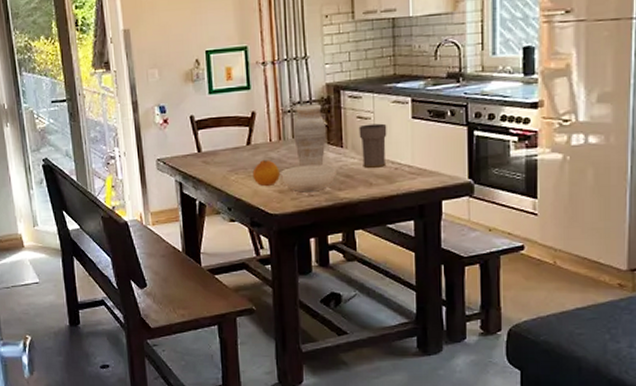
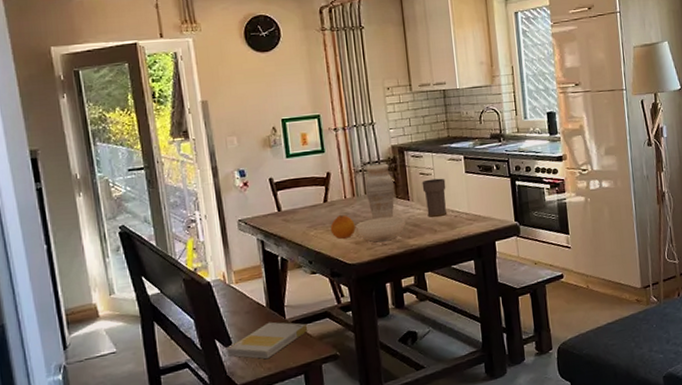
book: none [142,268,224,306] -> present [227,321,308,360]

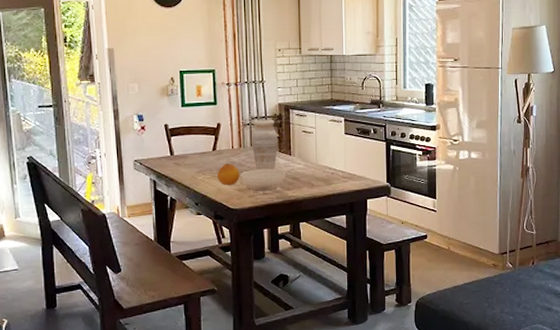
book: present [227,321,308,360] -> none [116,254,190,288]
cup: present [422,178,446,218] -> none [304,137,326,173]

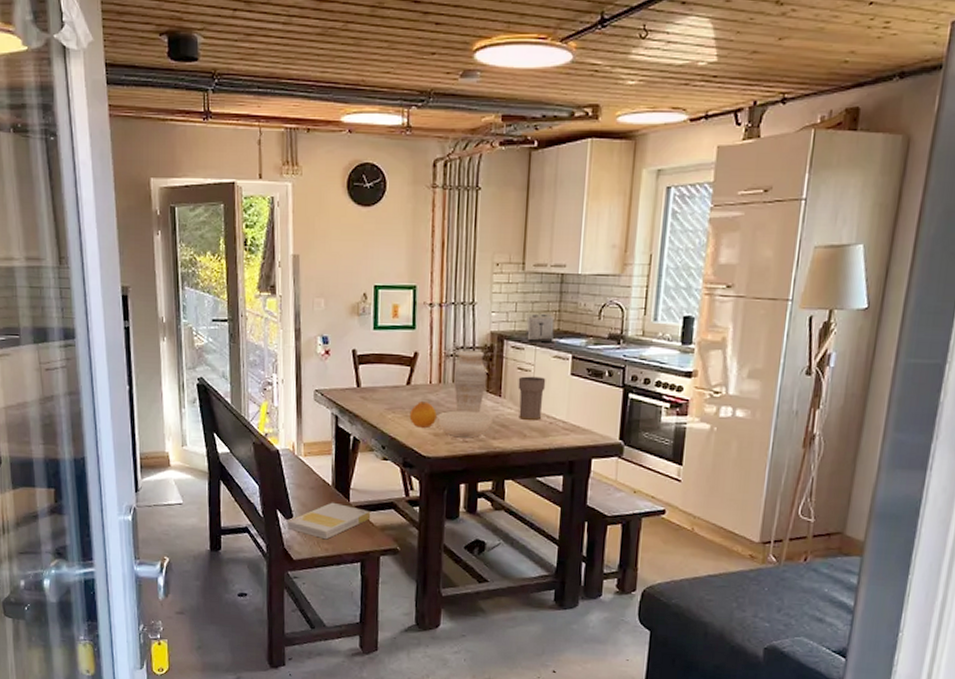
book: none [116,254,190,288] -> present [287,502,371,540]
cup: none [304,137,326,173] -> present [518,376,546,421]
toaster: none [305,87,329,111] -> present [525,313,555,344]

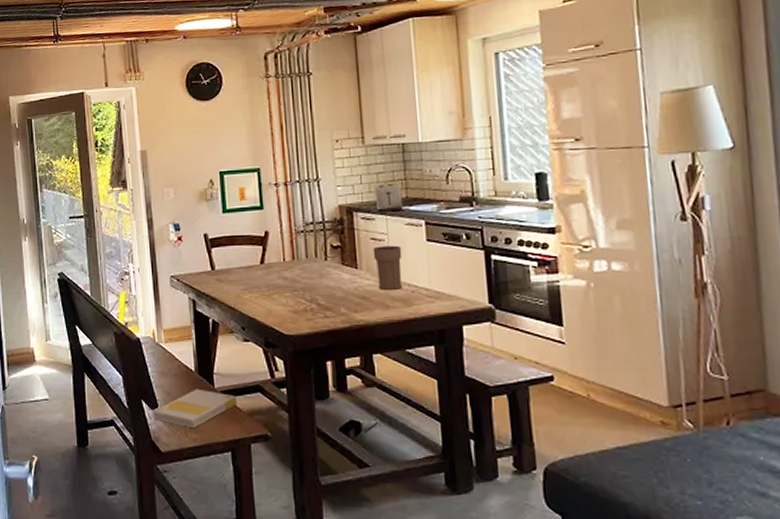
fruit: present [409,400,437,428] -> none [266,278,294,305]
bowl: present [436,410,494,438] -> none [294,285,353,313]
vase: present [454,350,487,413] -> none [307,224,341,287]

